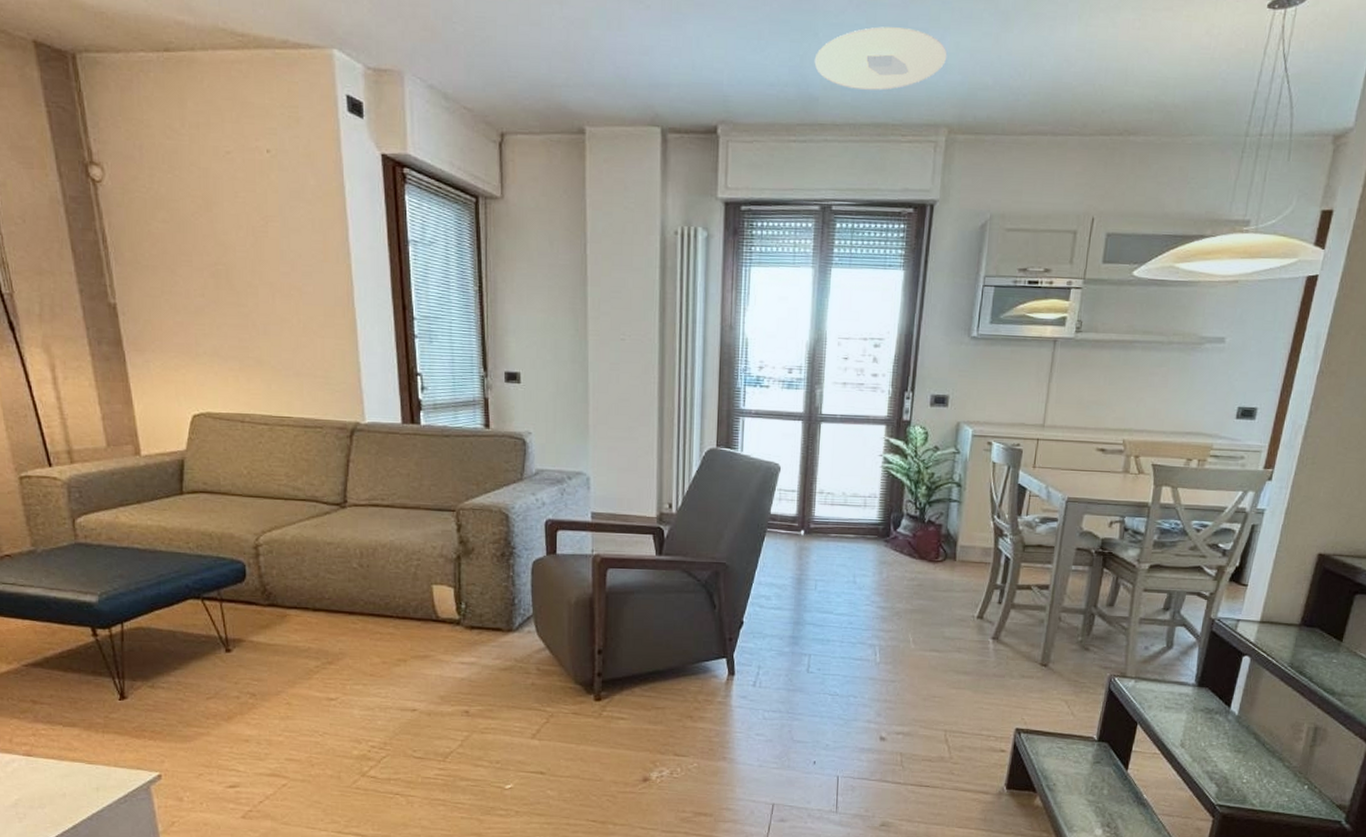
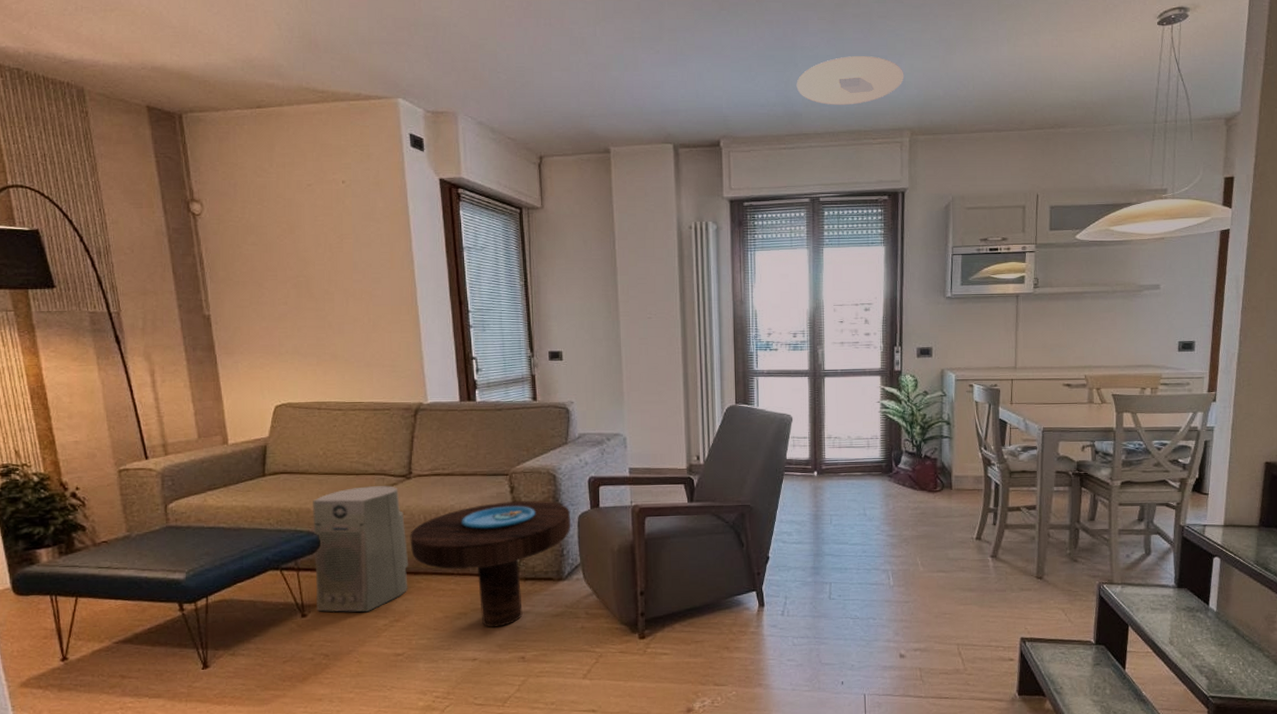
air purifier: none [236,513,343,651] -> present [313,486,409,612]
side table: none [344,540,524,678] -> present [410,500,571,627]

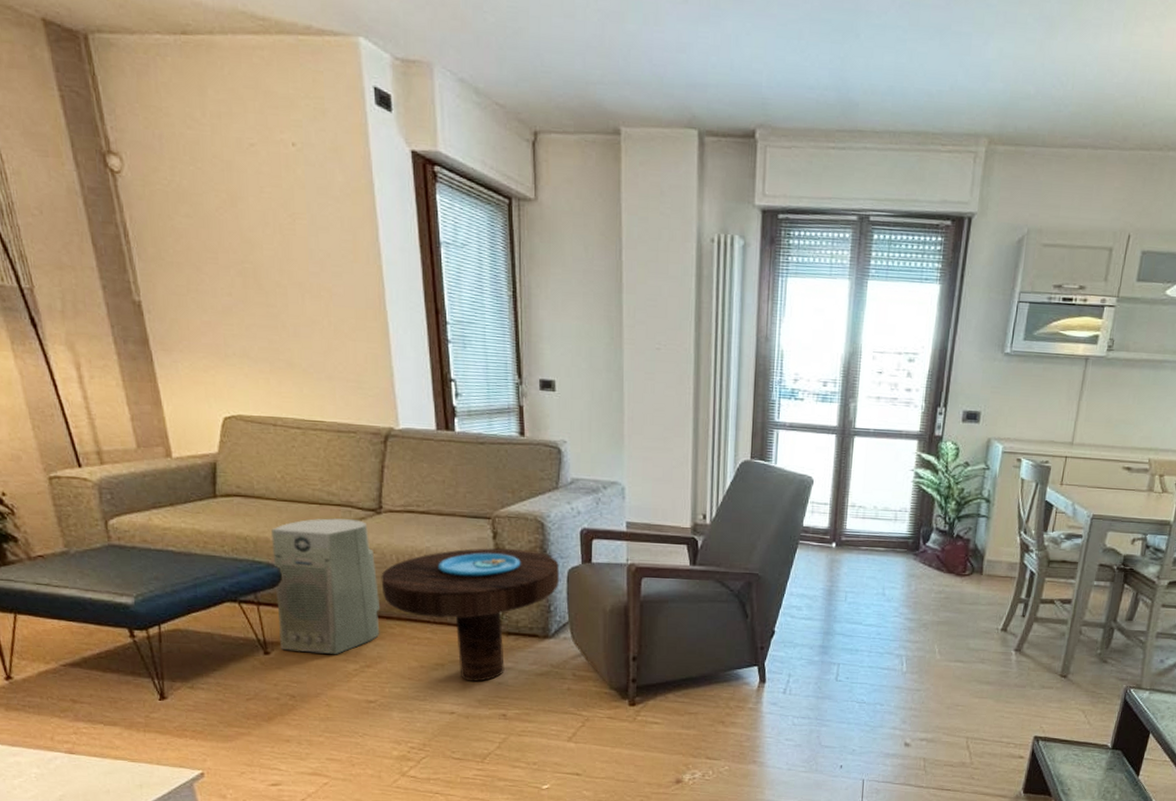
ceiling light: present [796,56,904,105] -> none [855,29,990,97]

